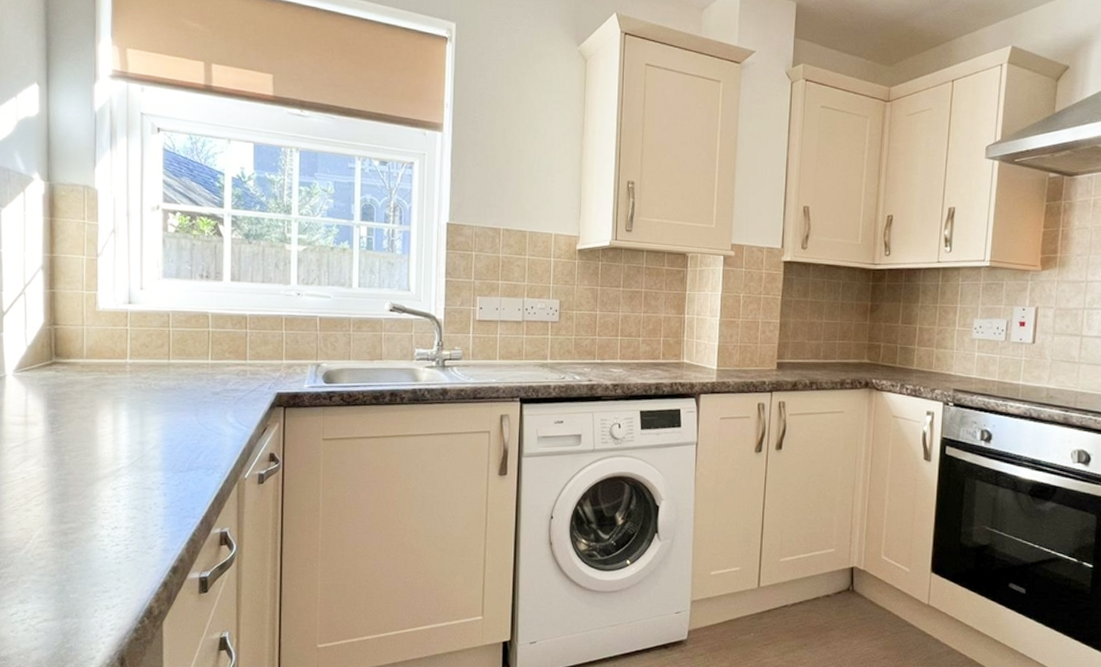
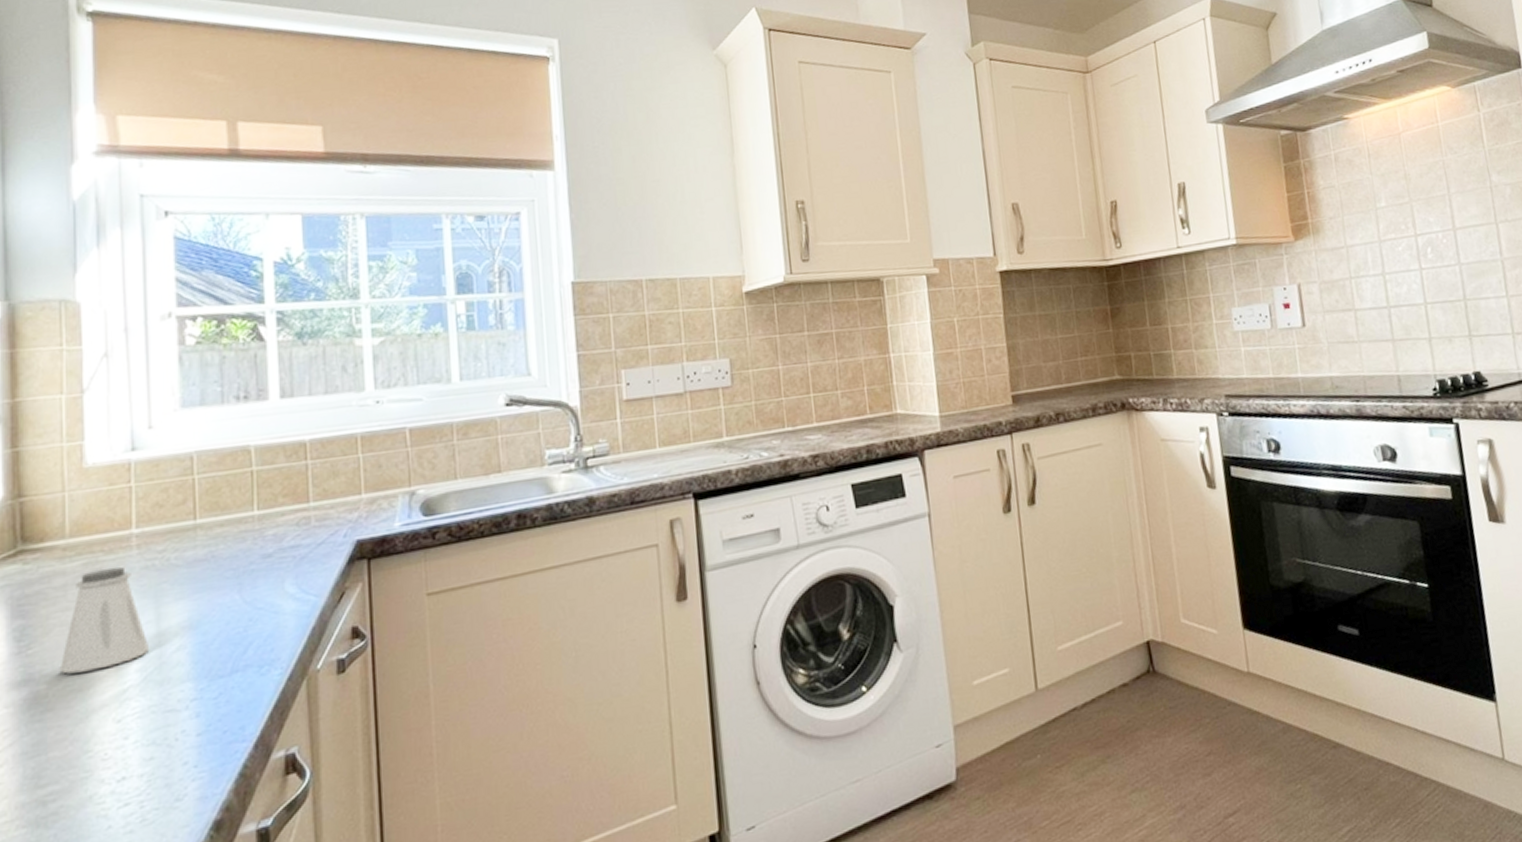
saltshaker: none [77,384,136,452] -> present [59,567,150,674]

